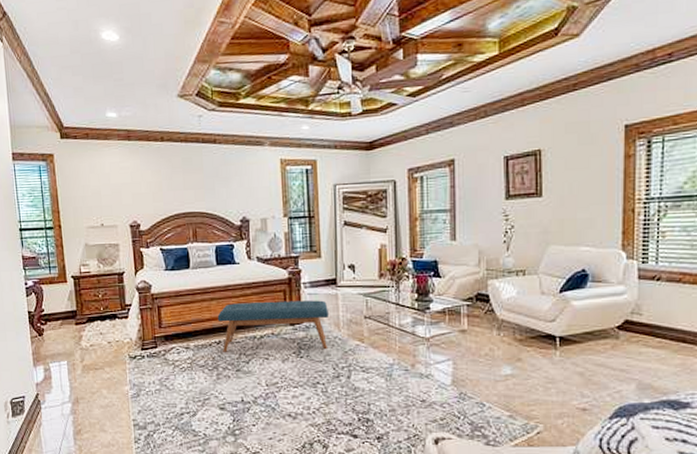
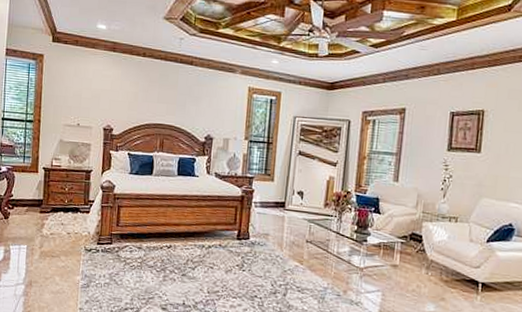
bench: present [217,300,329,352] -> none [171,212,274,266]

